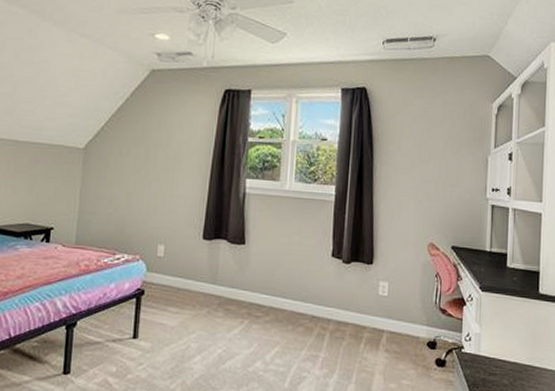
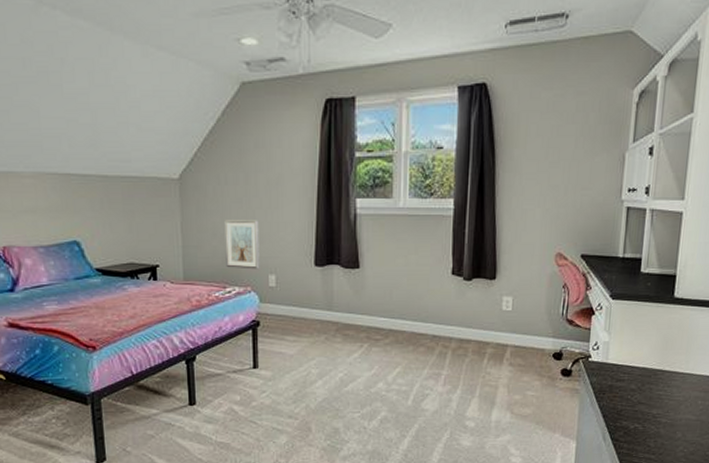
picture frame: none [118,189,154,239] -> present [224,220,260,270]

